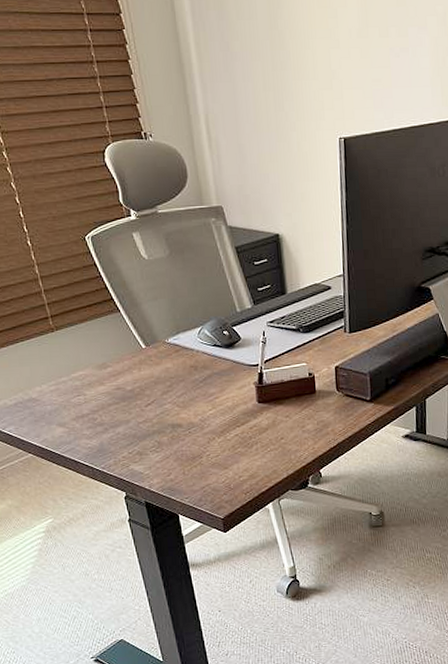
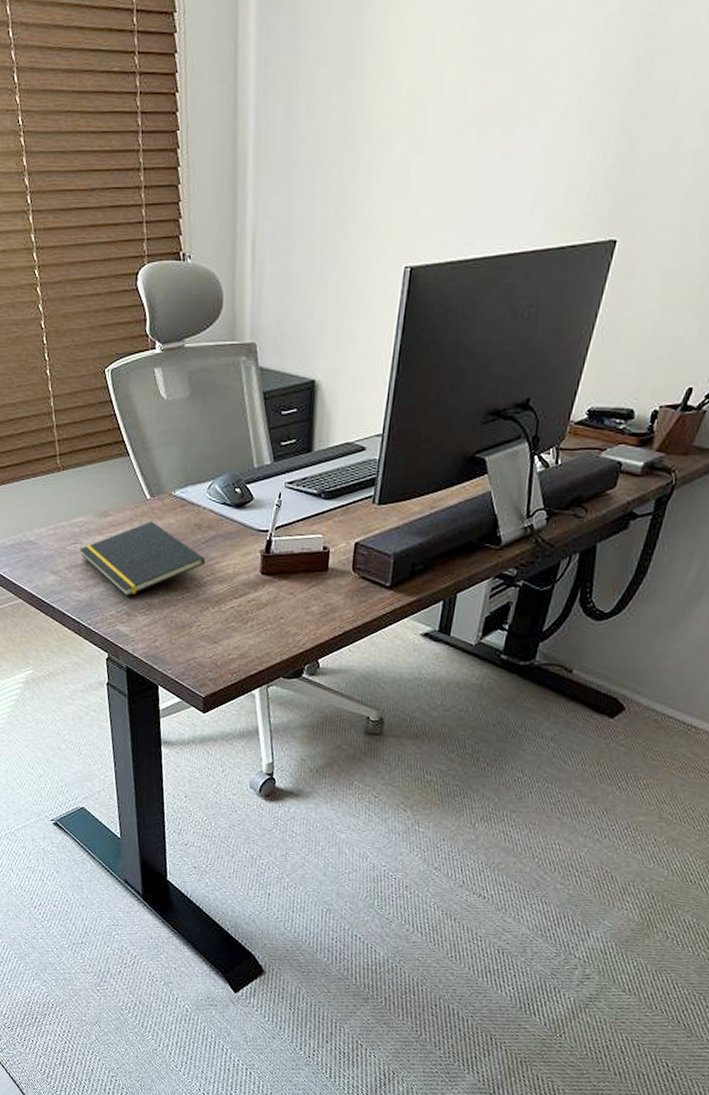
notepad: none [83,367,206,438] -> present [79,521,206,597]

